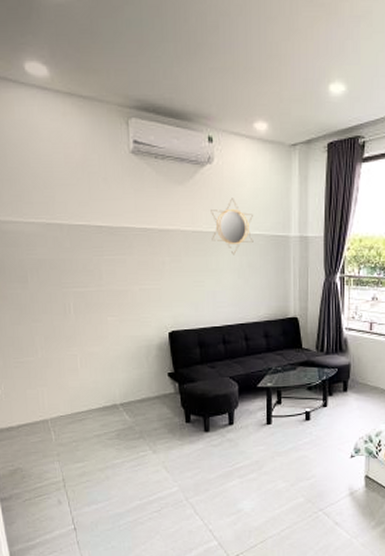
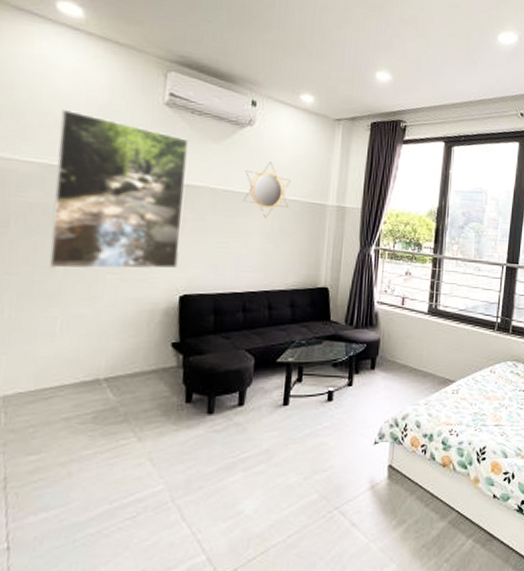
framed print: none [46,171,164,314] -> present [49,110,189,269]

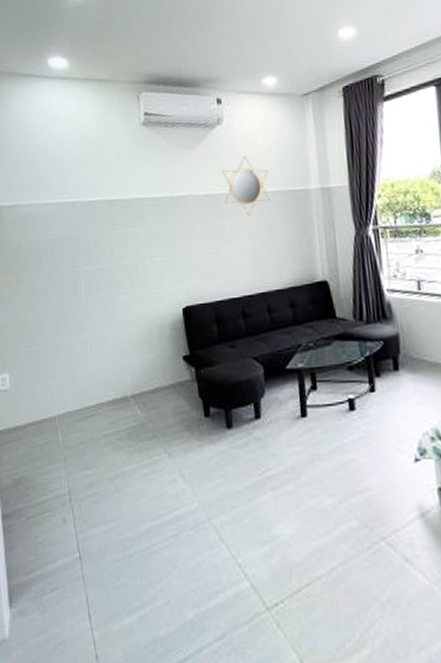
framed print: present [49,110,189,269] -> none [63,151,177,295]

